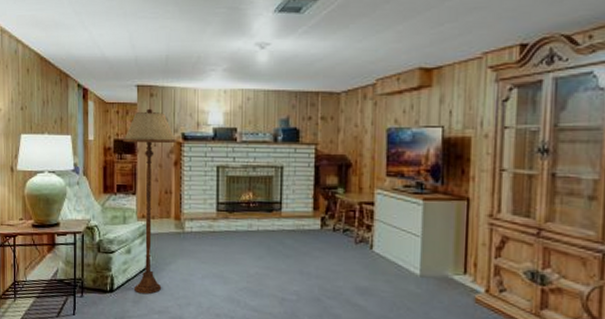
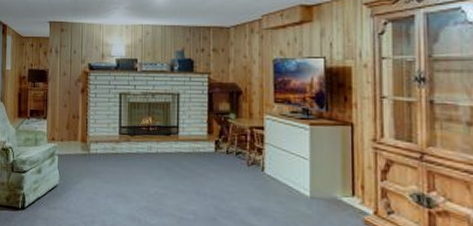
floor lamp: present [123,108,176,295] -> none [36,42,83,212]

